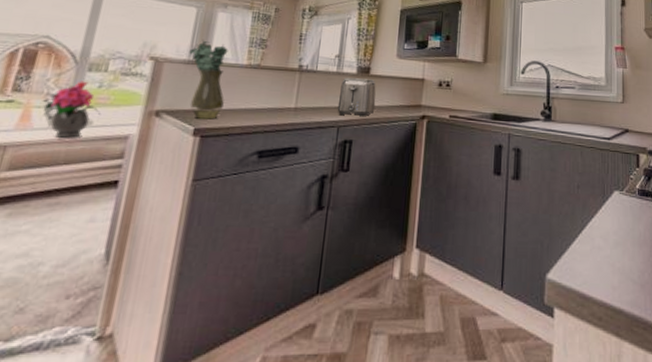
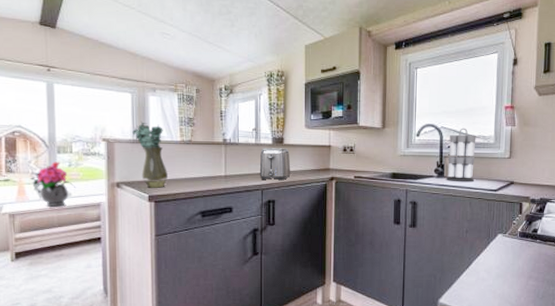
spice rack: none [554,67,586,129] -> present [446,128,476,183]

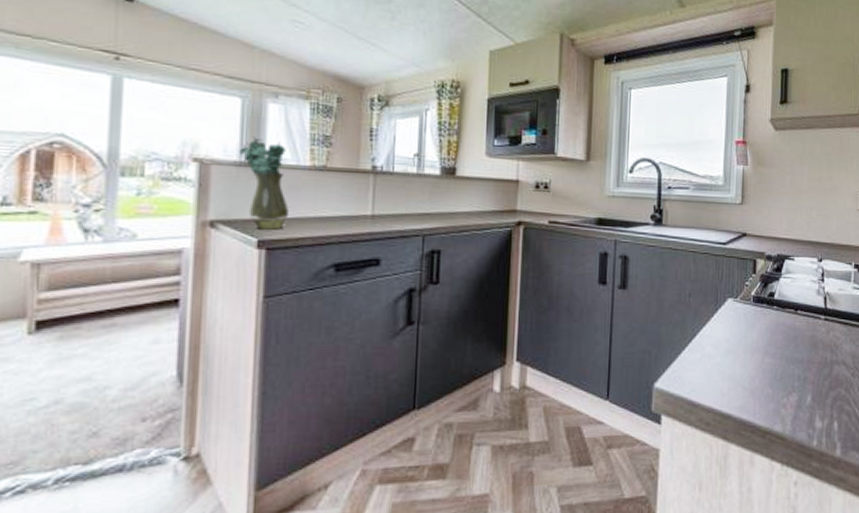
potted flower: present [33,161,76,208] -> none [76,187,146,255]
toaster: present [259,148,291,181] -> none [421,180,465,224]
spice rack: present [446,128,476,183] -> none [665,164,702,233]

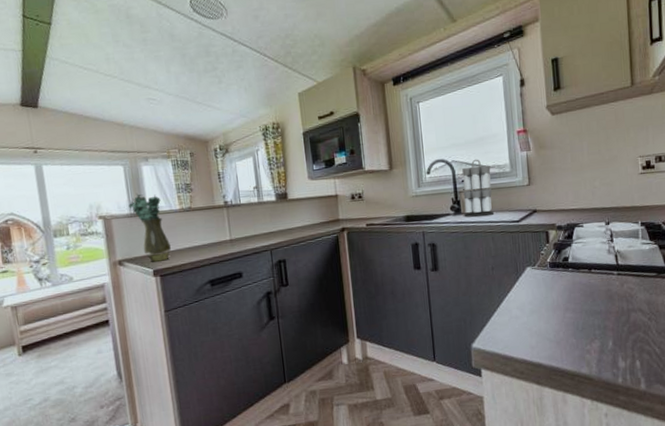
spice rack: none [665,164,702,233] -> present [462,159,495,218]

